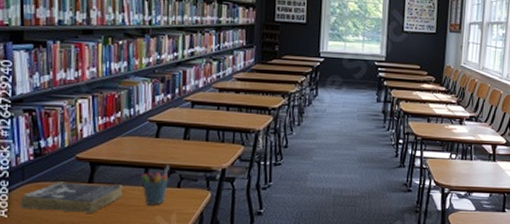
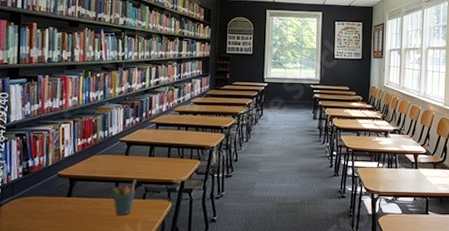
book: present [20,181,122,213] -> none [9,196,96,223]

